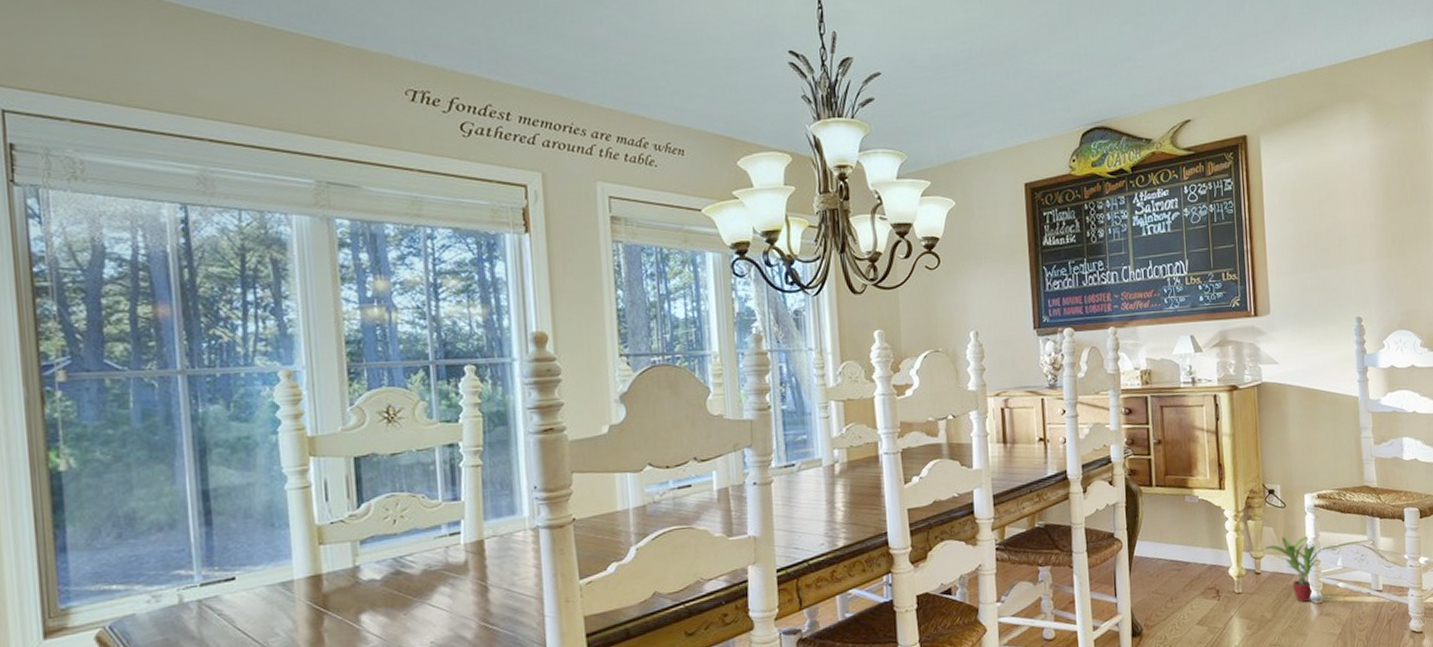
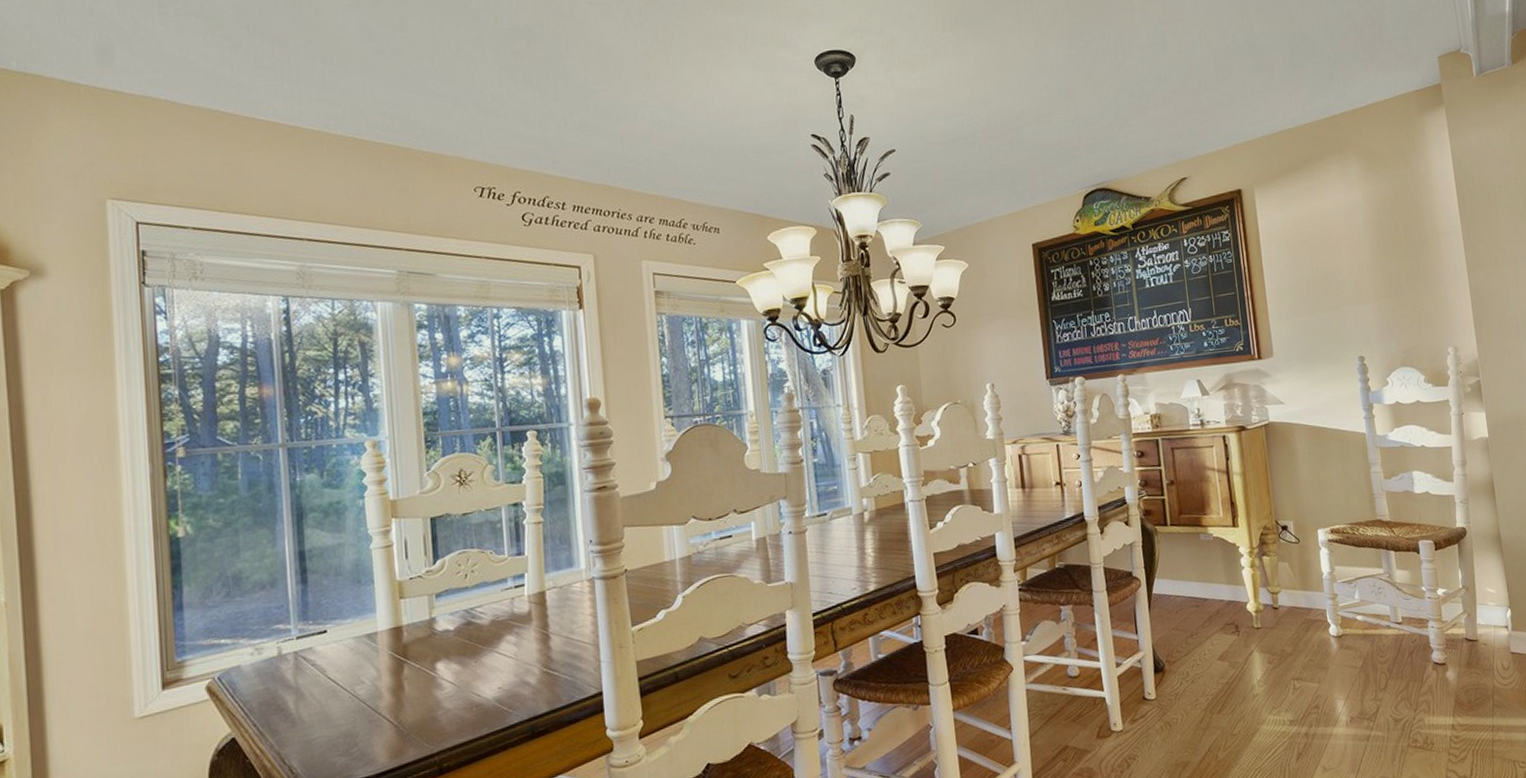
potted plant: present [1265,535,1339,602] -> none [1281,569,1355,636]

